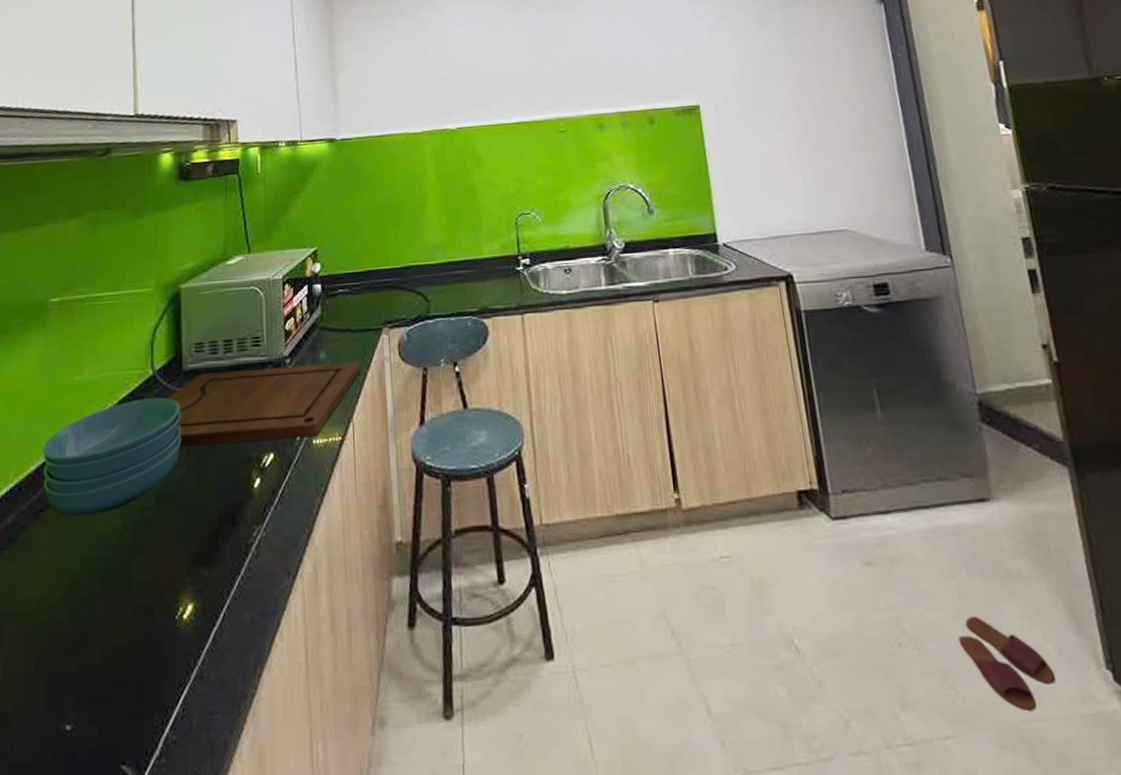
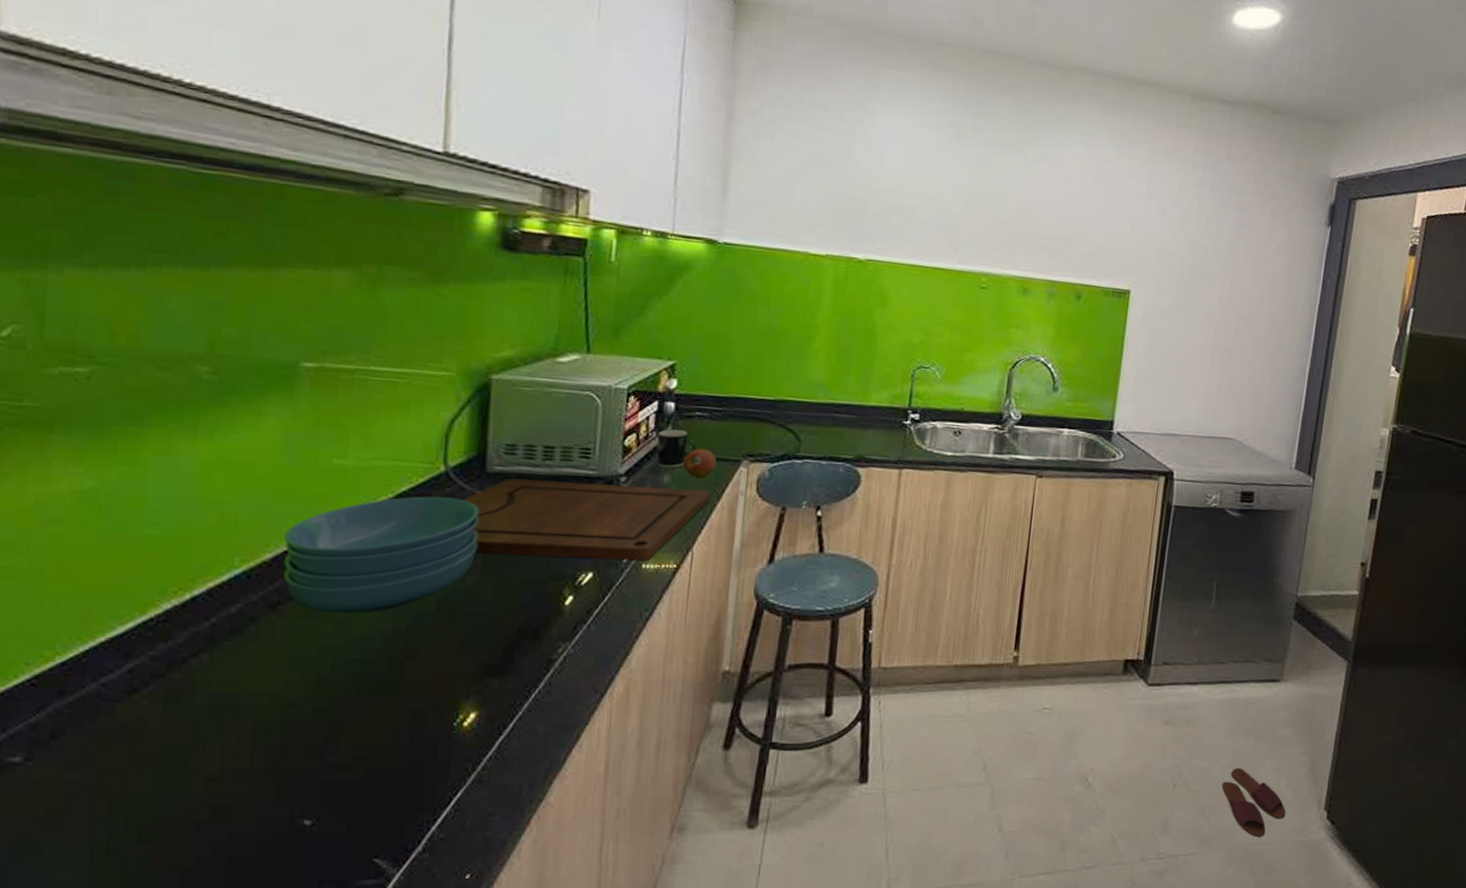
mug: none [310,307,343,346] -> present [656,428,696,469]
fruit: none [334,322,362,351] -> present [683,448,717,479]

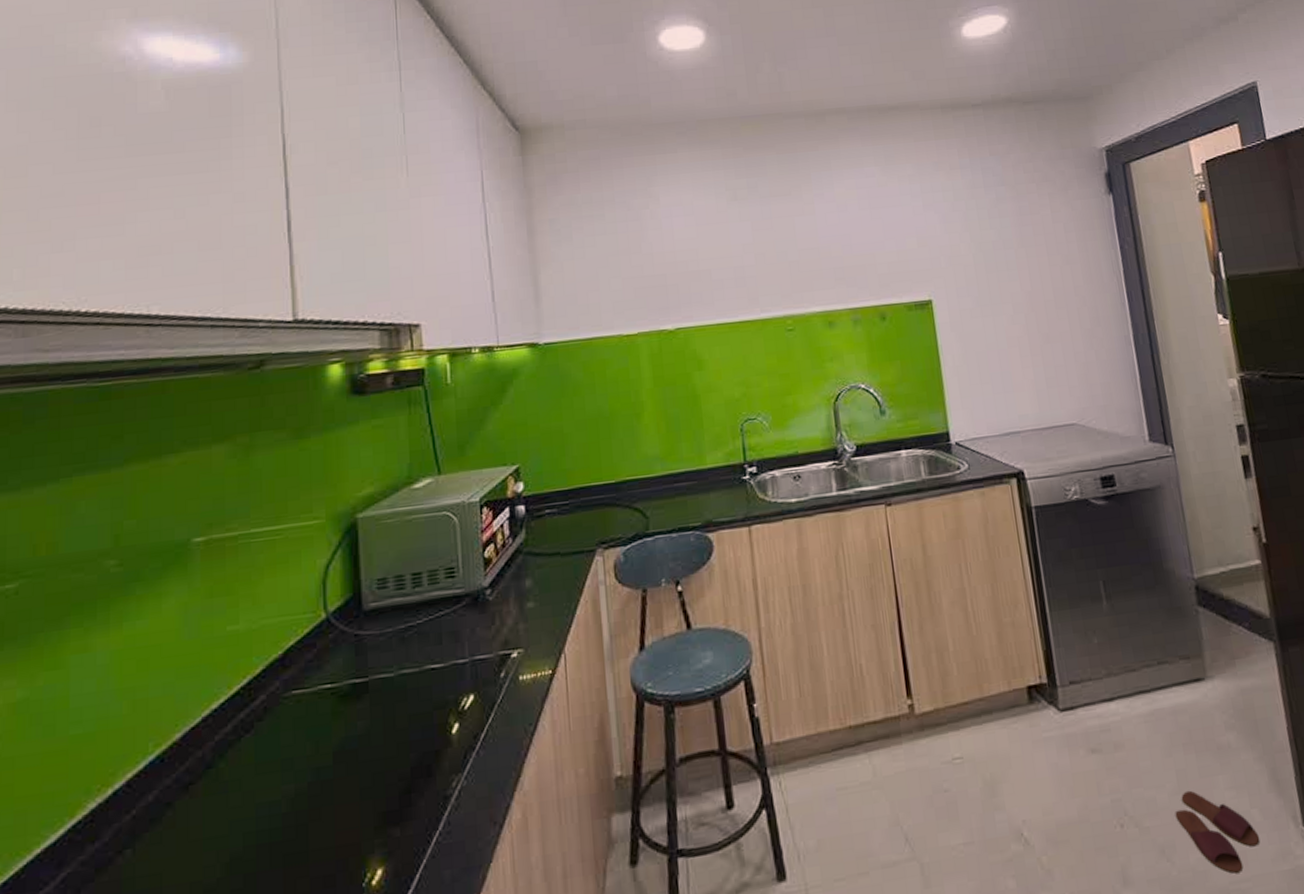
bowl: present [284,496,480,614] -> none [190,642,364,785]
cutting board: present [463,478,711,562] -> none [345,587,572,696]
mug: present [656,428,696,469] -> none [512,530,551,573]
fruit: present [683,448,717,479] -> none [541,545,573,577]

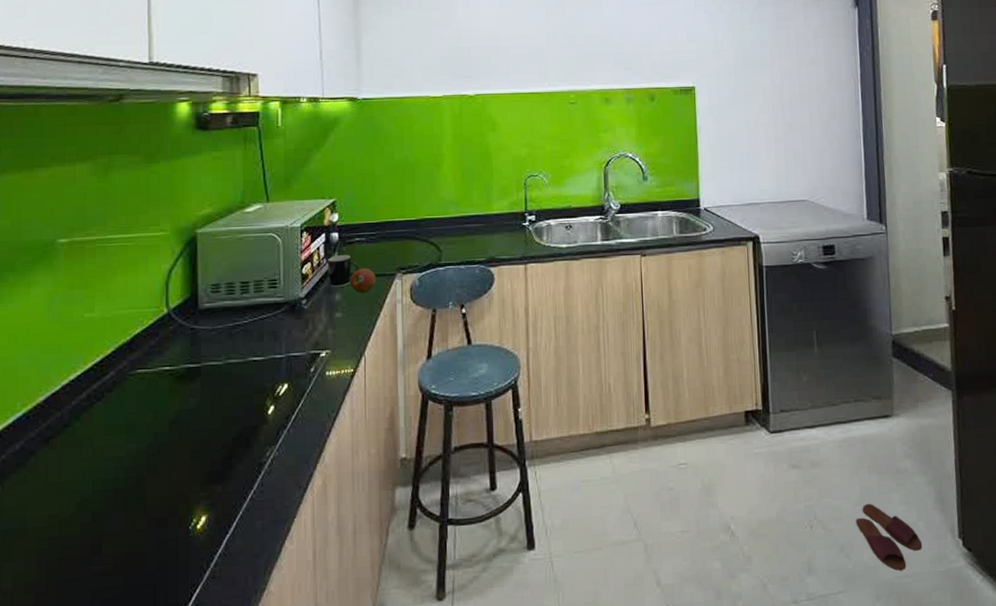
mug: none [512,530,551,573] -> present [326,254,358,288]
fruit: none [541,545,573,577] -> present [349,268,376,293]

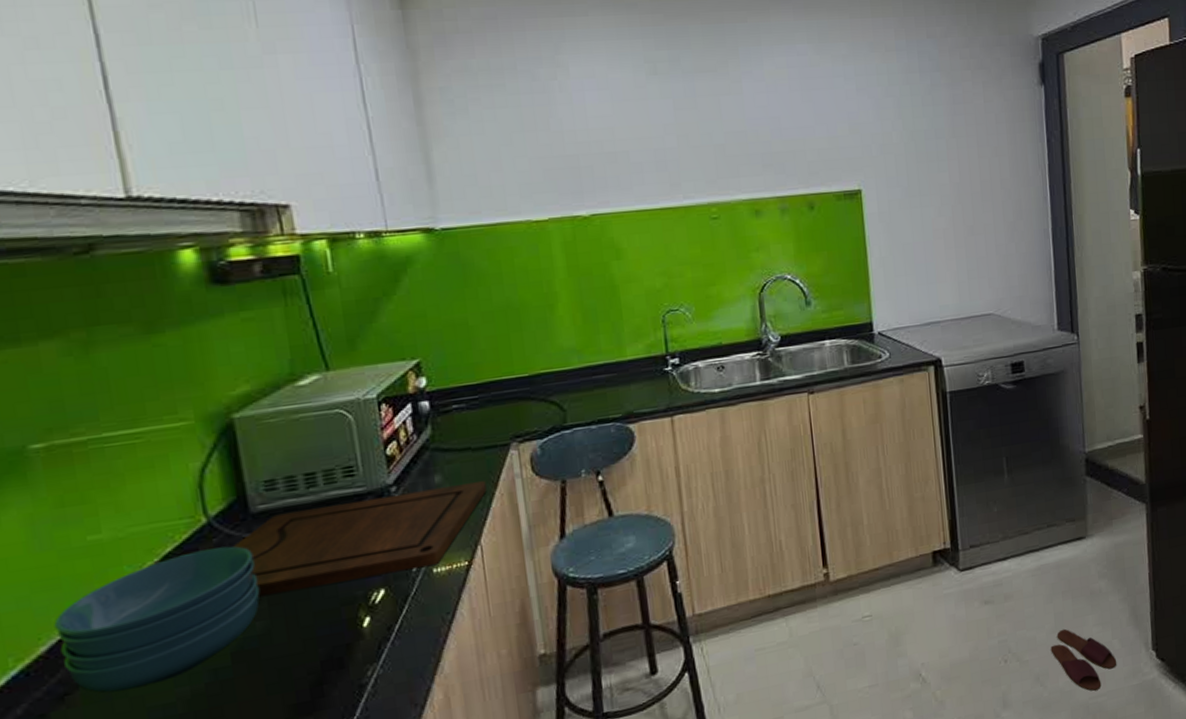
bowl: none [52,334,197,441] -> present [54,546,260,693]
cutting board: none [183,303,374,378] -> present [233,481,487,597]
mug: present [326,254,358,288] -> none [417,426,461,469]
fruit: present [349,268,376,293] -> none [450,440,486,472]

